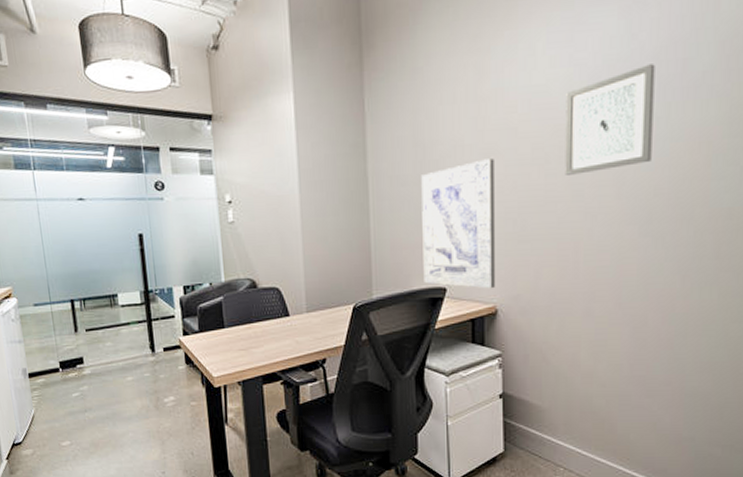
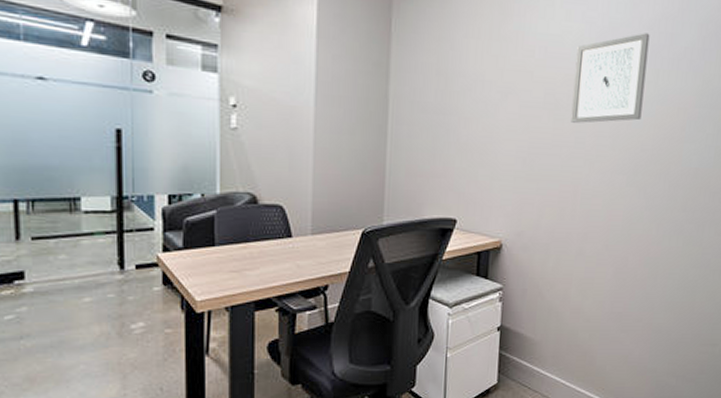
wall art: present [421,158,495,289] -> none [435,97,511,224]

